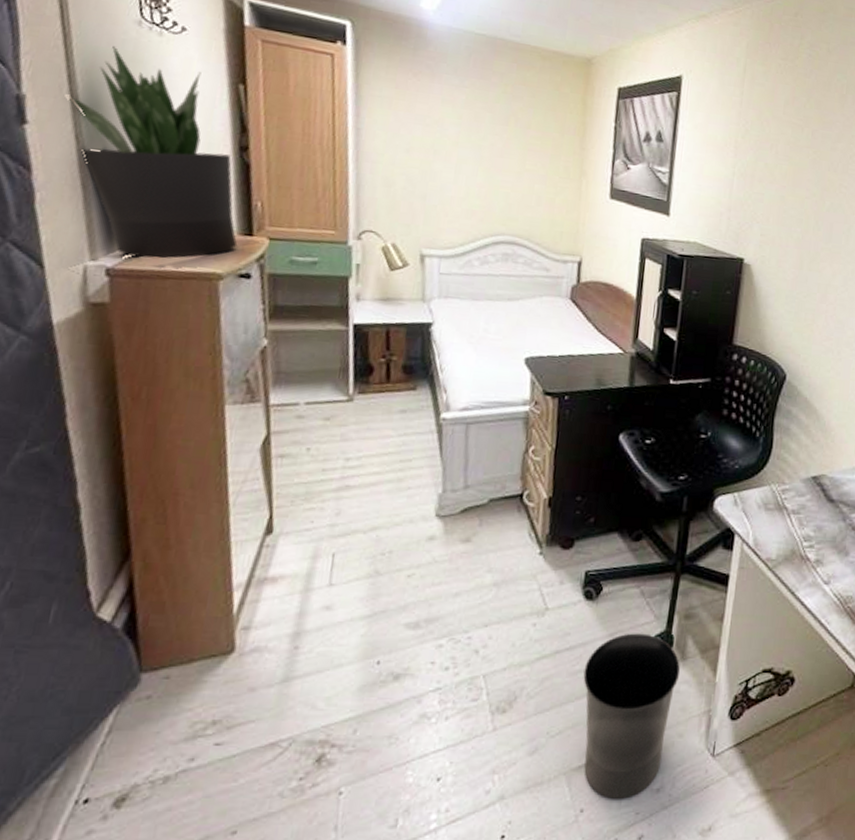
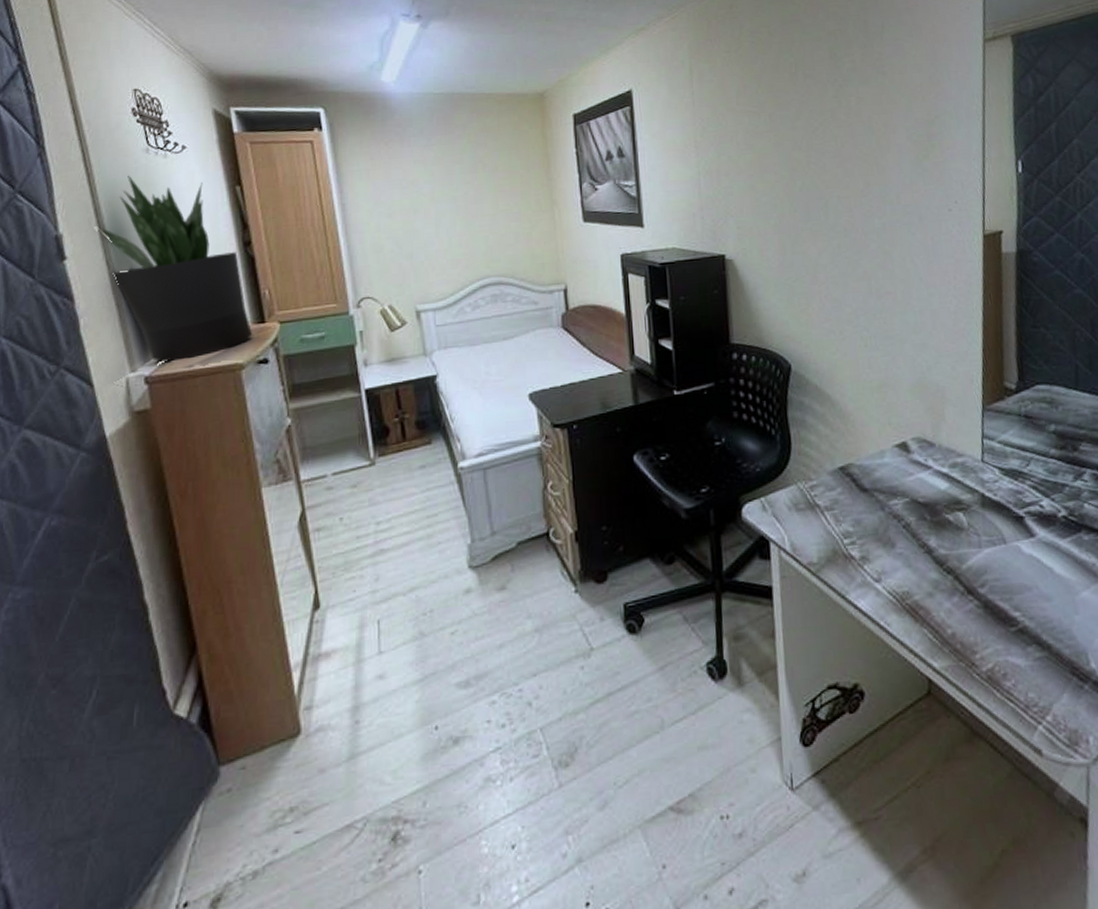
waste bin: present [583,633,680,799] -> none [640,662,740,851]

